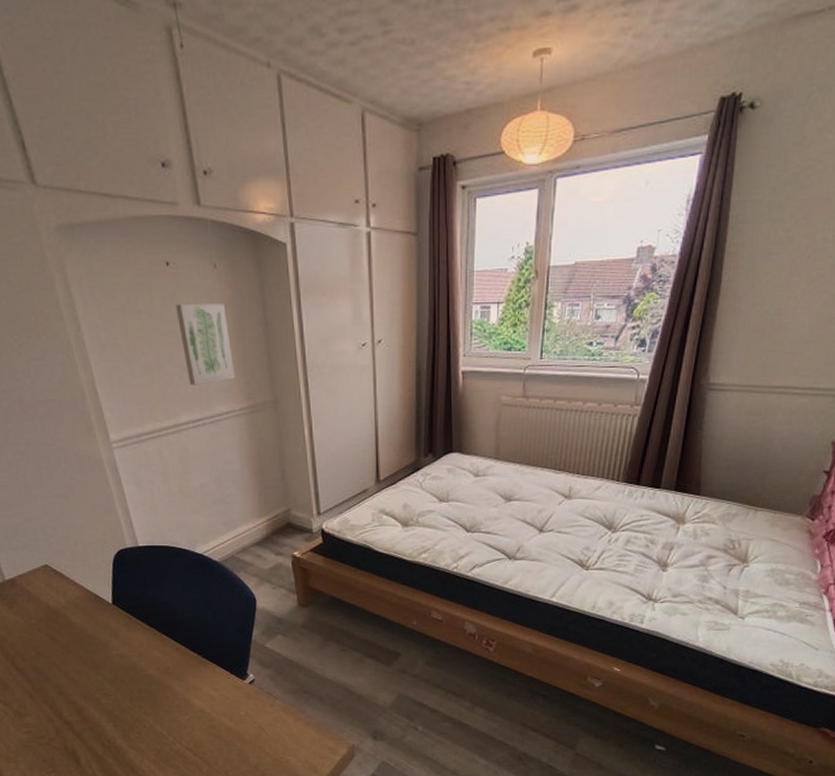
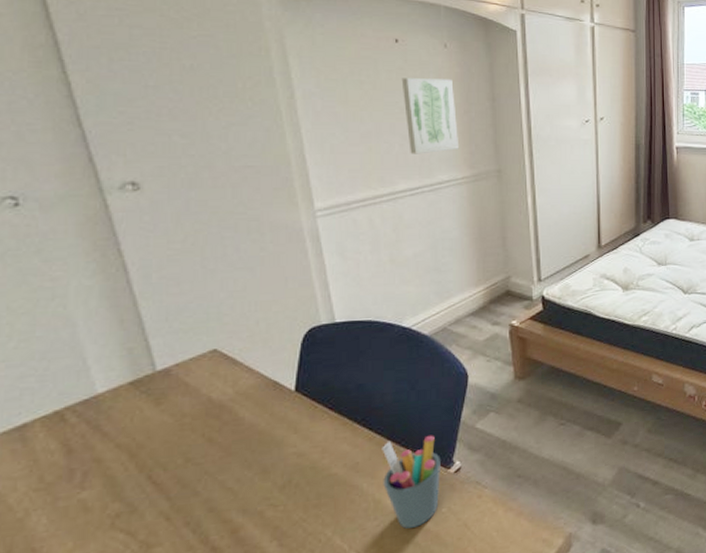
pen holder: none [187,650,238,725] -> present [382,435,441,529]

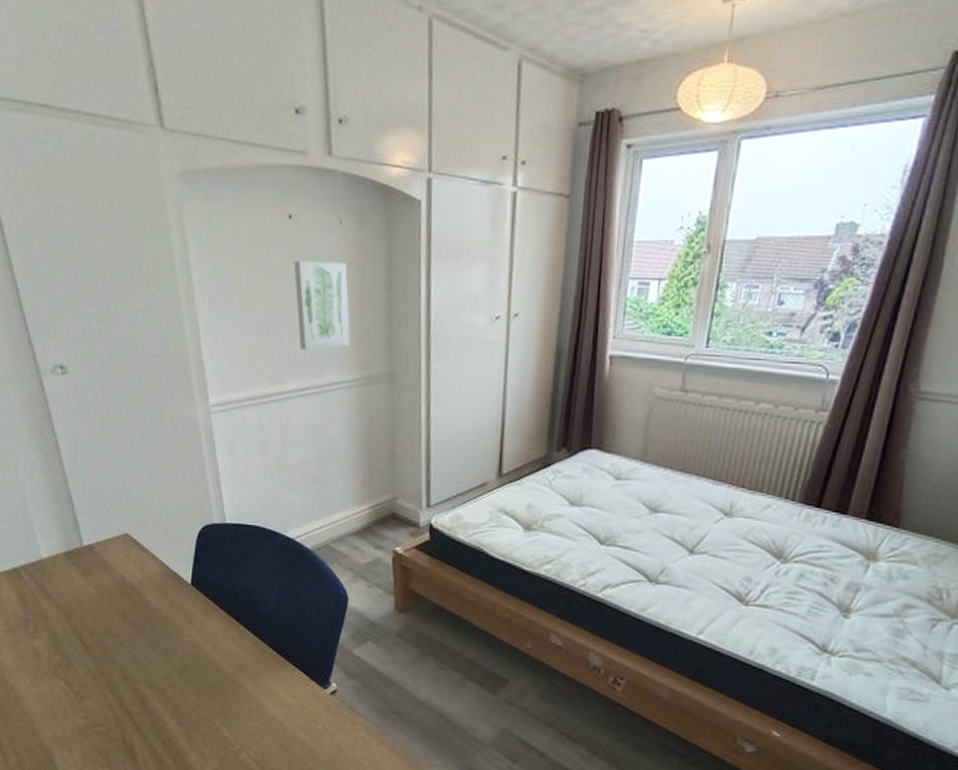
pen holder: present [382,435,441,529] -> none [264,649,318,738]

